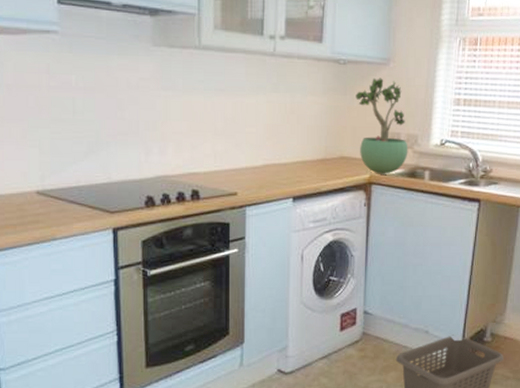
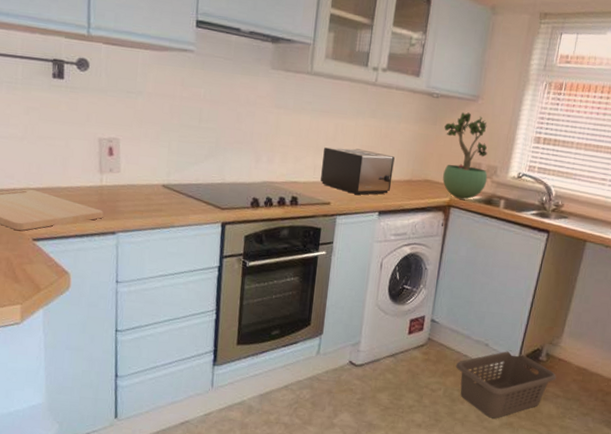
toaster: none [223,129,304,180] -> present [320,147,395,195]

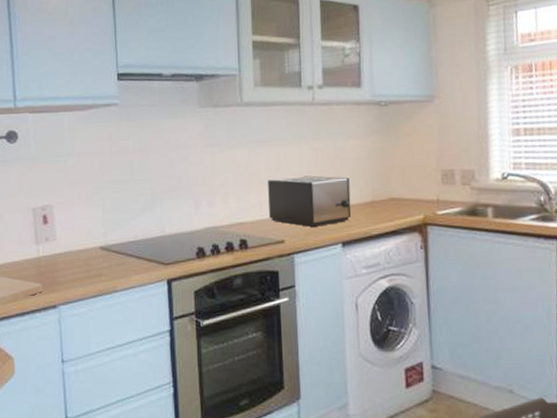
potted plant: present [443,112,488,200] -> none [400,115,466,214]

